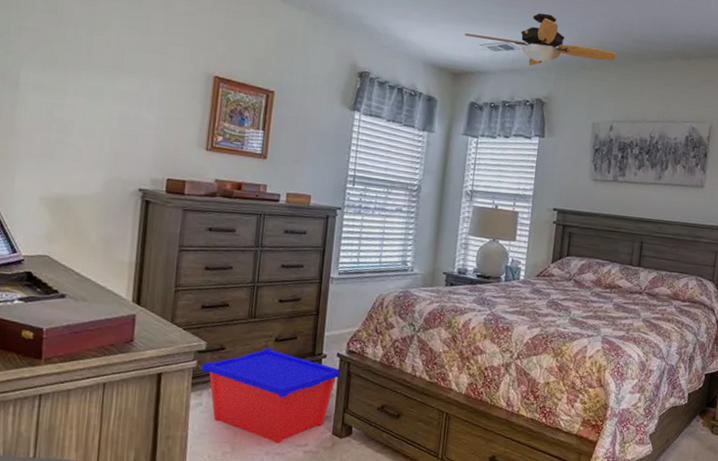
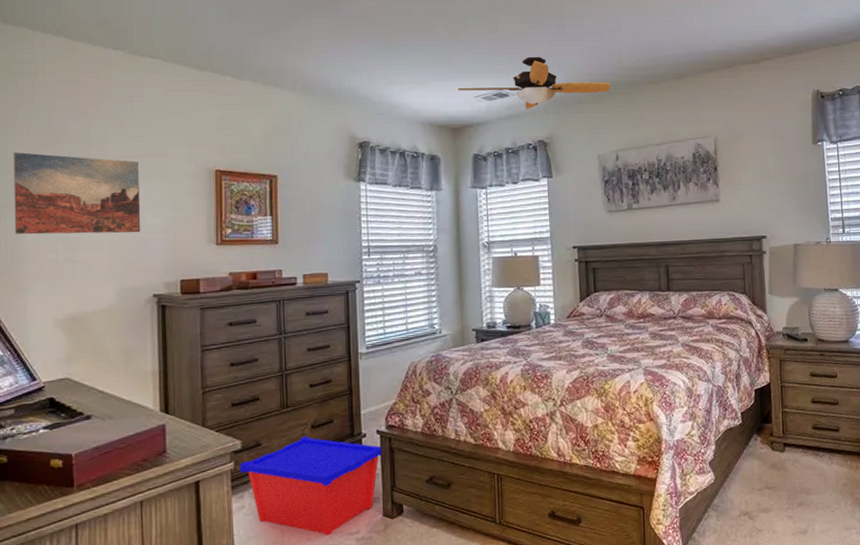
wall art: none [10,26,140,126] -> present [14,152,141,235]

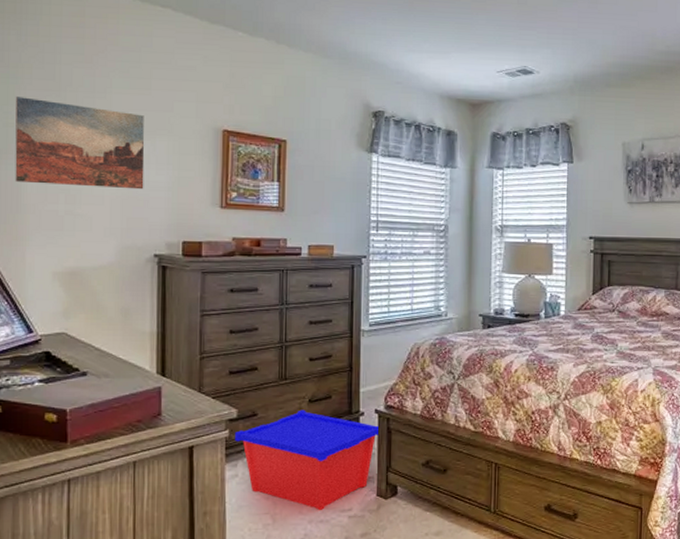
ceiling fan: present [457,56,611,109] -> none [480,32,642,89]

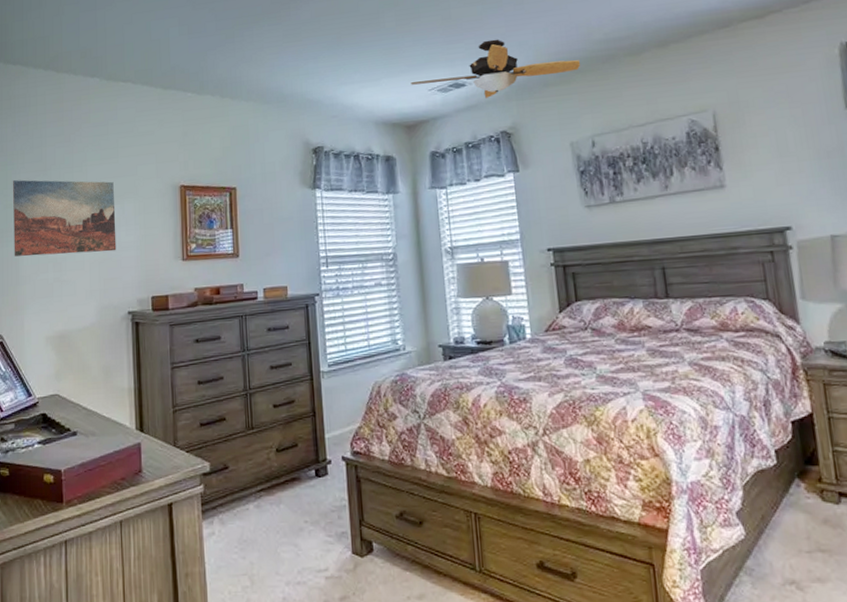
storage bin: present [235,410,378,511] -> none [209,460,348,572]
ceiling fan: none [480,32,642,89] -> present [410,39,581,98]

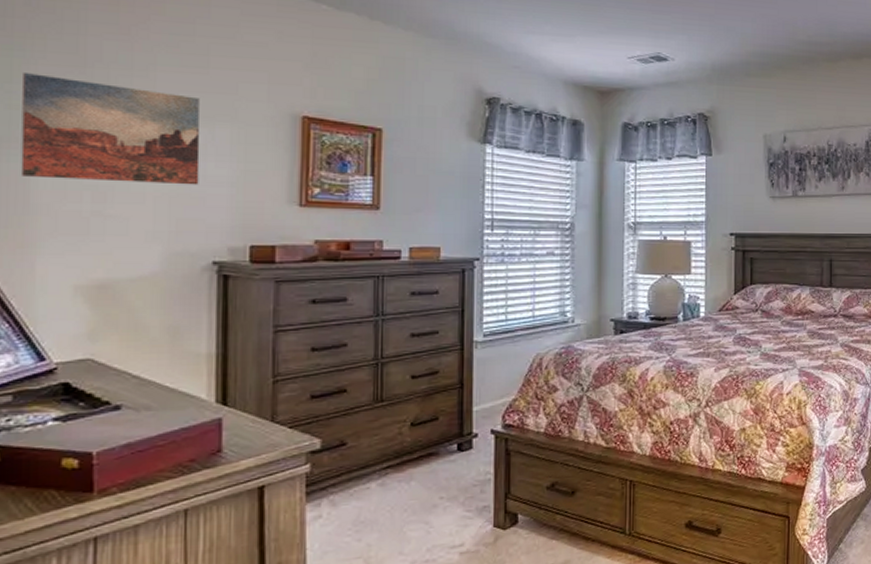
ceiling fan: present [410,39,581,98] -> none [609,18,783,77]

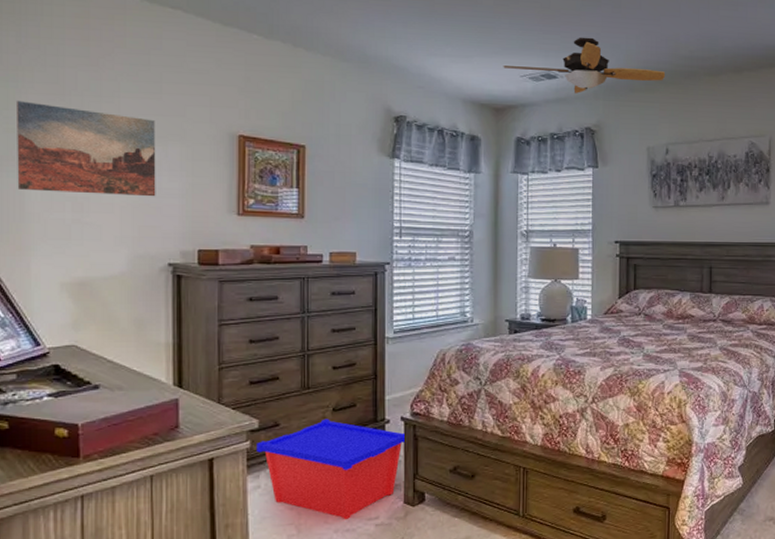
storage bin: none [318,435,495,550] -> present [257,419,405,520]
ceiling fan: none [609,18,783,77] -> present [503,37,666,94]

